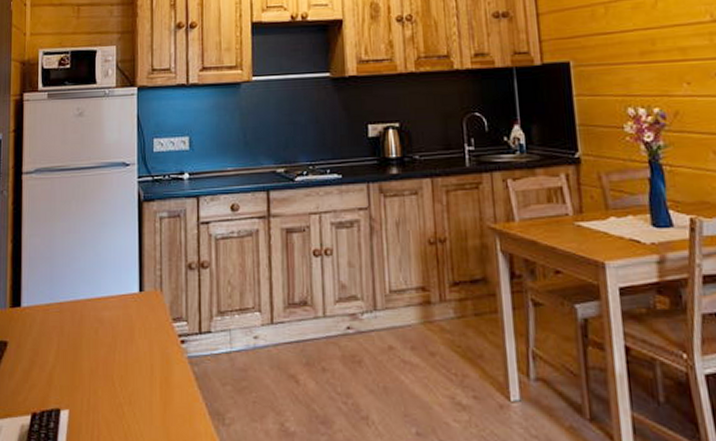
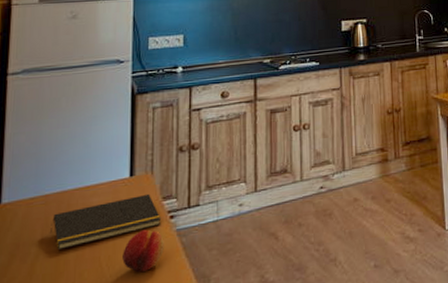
notepad: none [65,312,172,363] -> present [49,193,162,251]
fruit: none [135,352,177,398] -> present [122,229,165,272]

